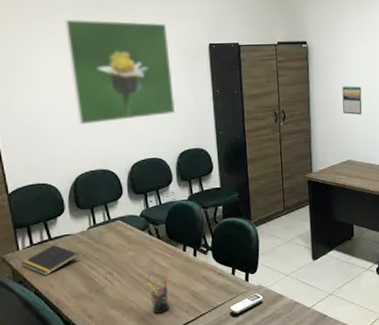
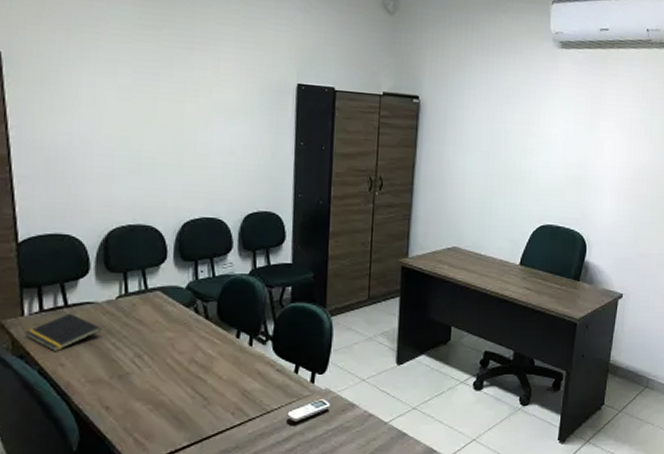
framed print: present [63,19,176,125] -> none [114,30,248,167]
pen holder: present [148,279,170,314] -> none [186,370,212,413]
calendar: present [342,85,363,115] -> none [454,156,480,194]

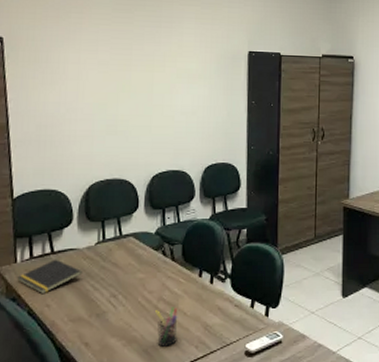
pen holder: none [186,370,212,413] -> present [155,307,178,347]

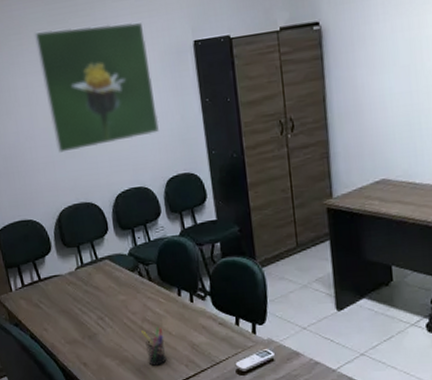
notepad: present [17,259,83,295] -> none [15,286,69,320]
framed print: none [95,15,207,129] -> present [33,21,159,153]

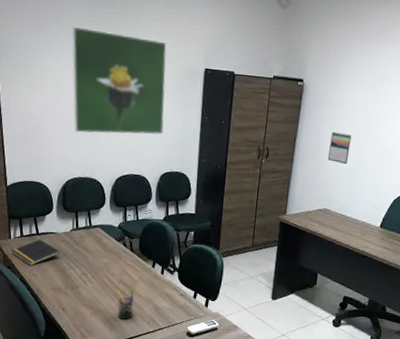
notepad: none [15,286,69,320] -> present [11,239,61,266]
calendar: none [371,75,402,117] -> present [328,131,352,165]

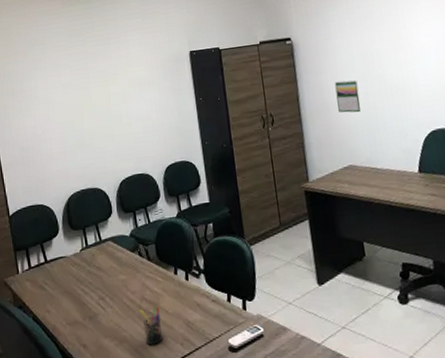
notepad: present [11,239,61,266] -> none [21,267,73,301]
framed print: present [71,26,167,135] -> none [55,36,160,144]

